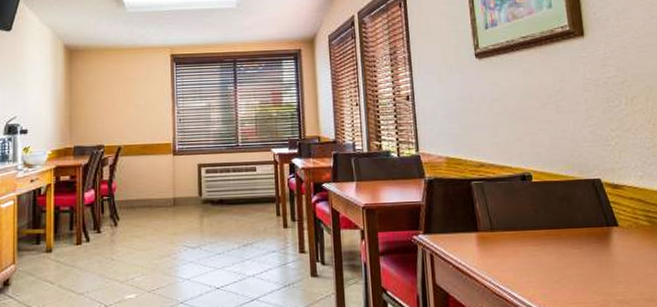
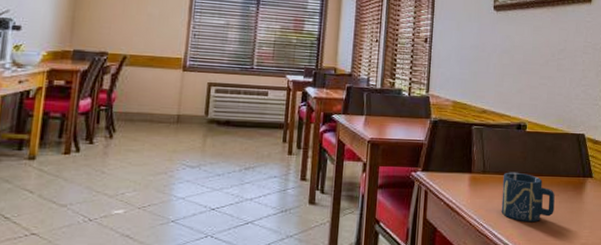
cup: none [514,227,579,281] -> present [501,172,555,223]

